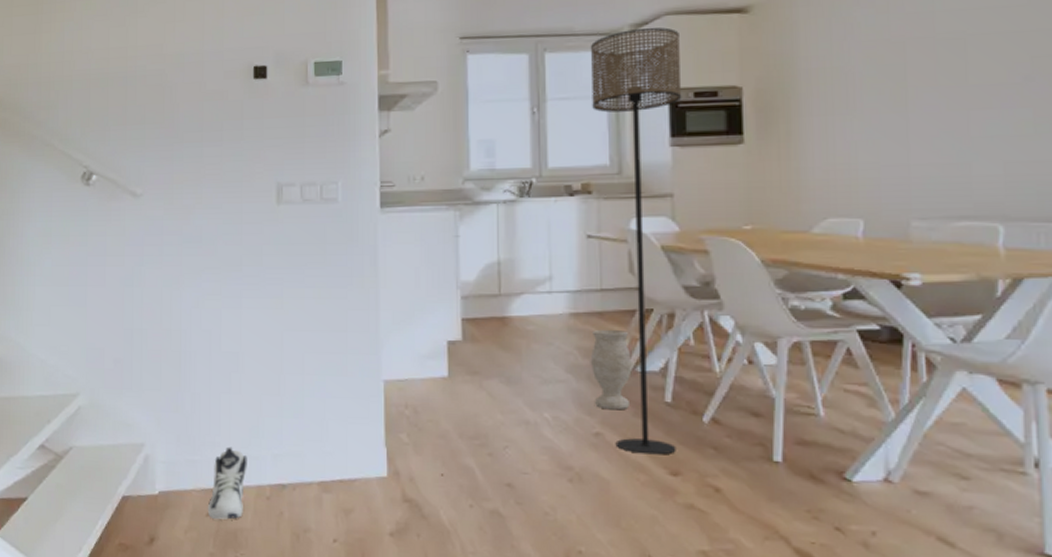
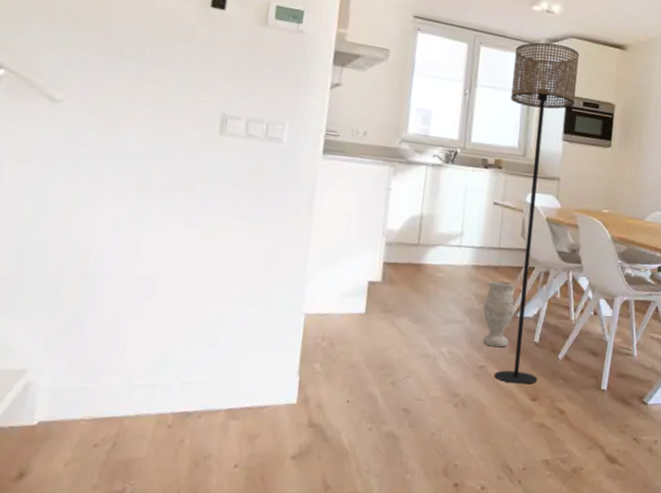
sneaker: present [207,446,247,520] -> none [96,374,152,450]

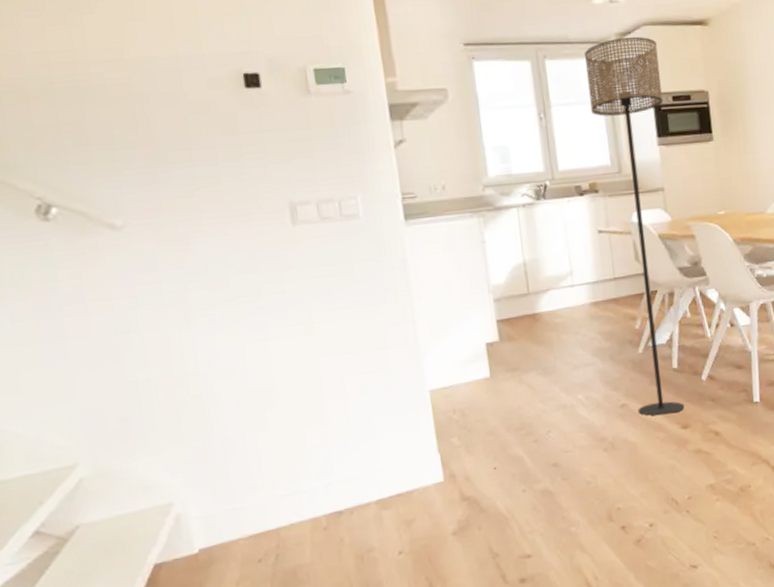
vase: present [483,280,515,348] -> none [611,312,646,383]

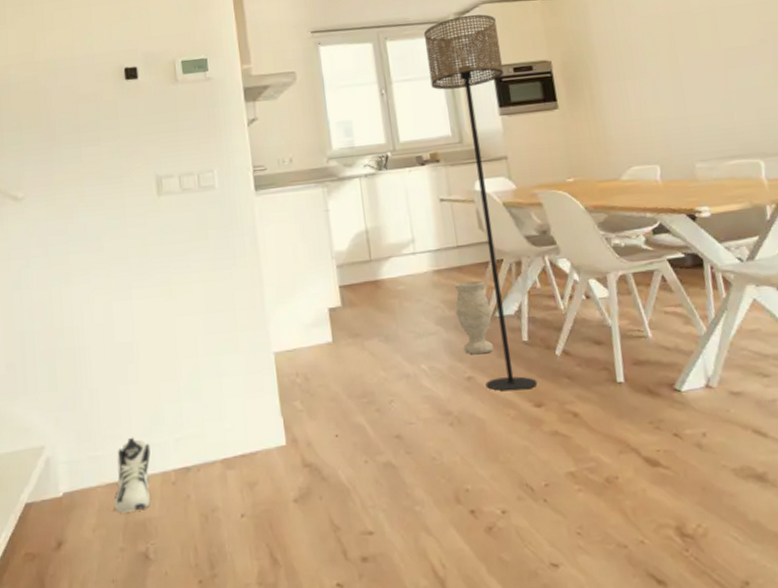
sneaker: none [258,485,300,563] -> present [114,437,151,512]
vase: none [611,312,646,383] -> present [454,281,493,355]

